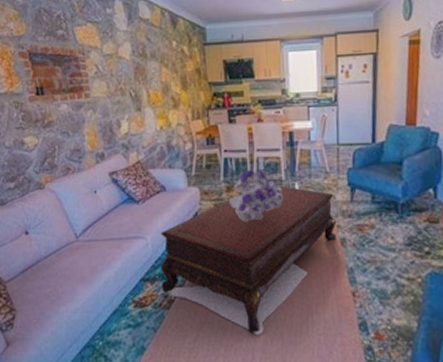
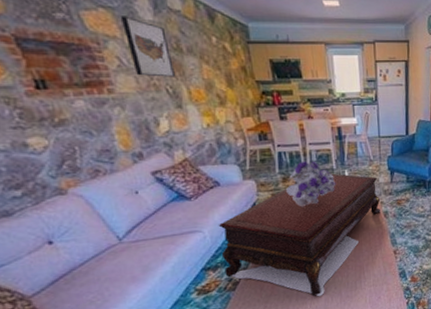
wall art: none [102,28,139,82] -> present [119,16,176,77]

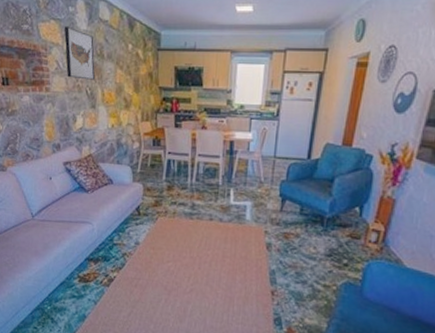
coffee table: present [218,173,380,297] -> none [103,189,265,318]
bouquet: present [286,161,336,207] -> none [169,172,219,220]

